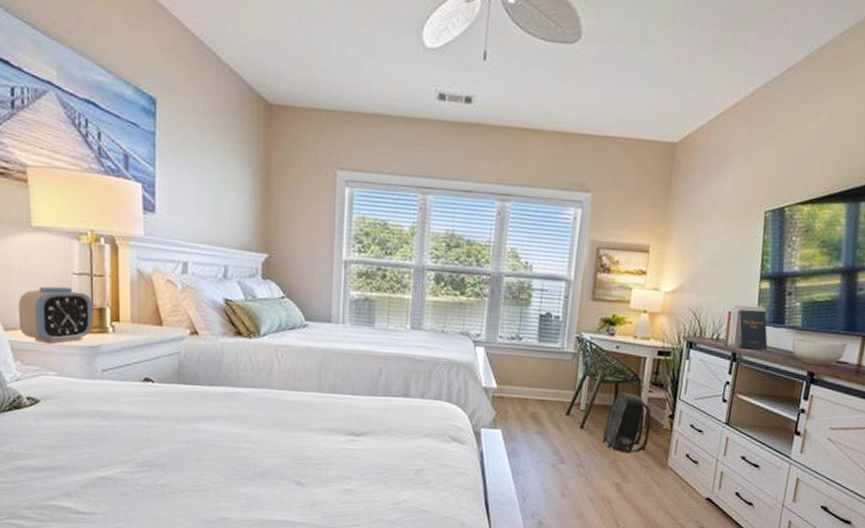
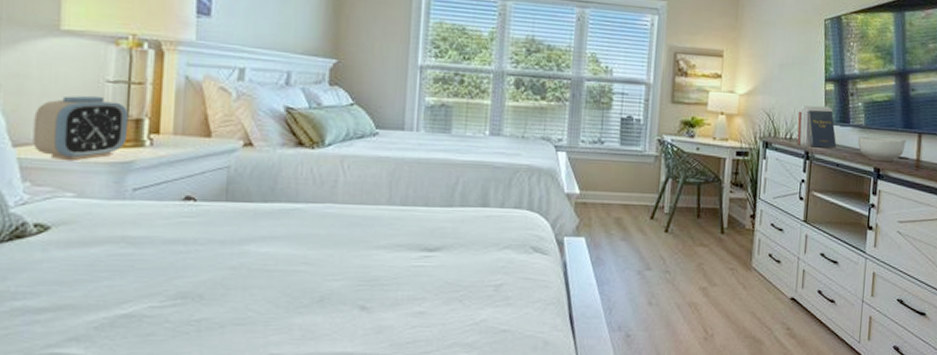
backpack: present [602,391,651,454] -> none [687,193,734,256]

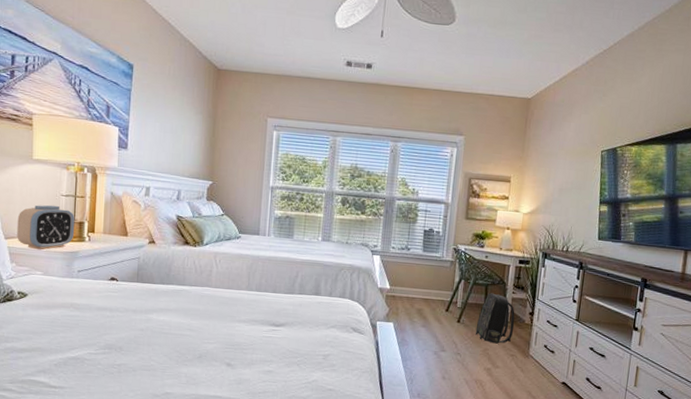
backpack: none [687,193,734,256] -> present [475,293,515,344]
books: present [797,105,837,149] -> none [572,224,608,261]
bowl: present [857,136,906,162] -> none [627,251,673,274]

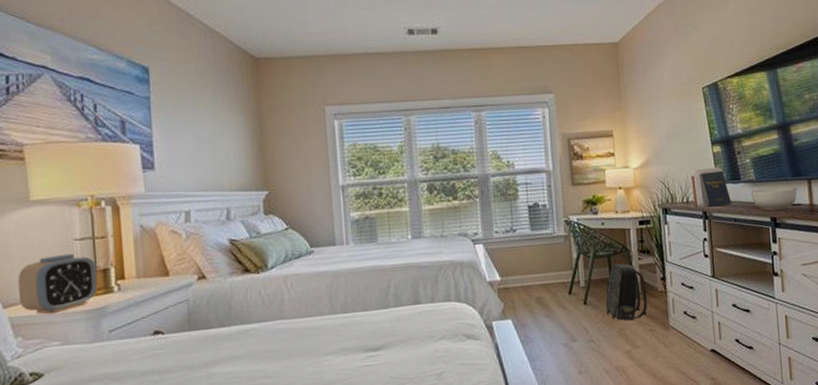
books: none [572,224,608,261] -> present [690,167,732,208]
bowl: none [627,251,673,274] -> present [750,187,797,212]

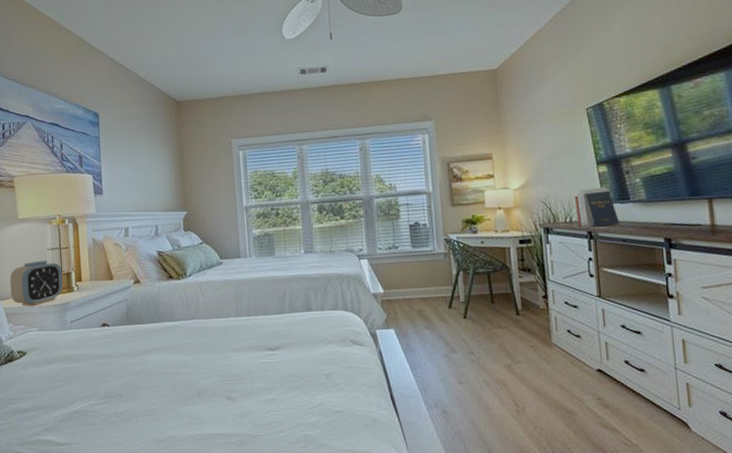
backpack: present [605,263,647,321] -> none [485,280,528,336]
bowl: present [750,187,797,212] -> none [641,207,696,232]

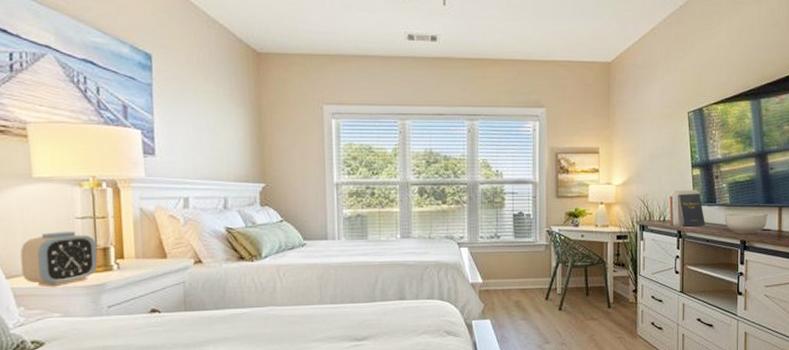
bowl: none [641,207,696,232] -> present [724,212,768,235]

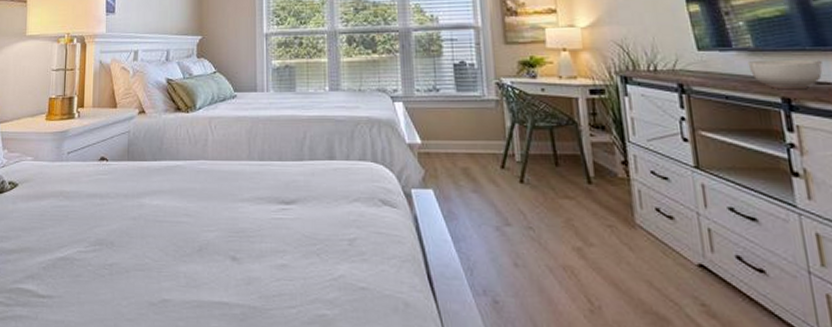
alarm clock: present [20,231,98,287] -> none [9,81,65,133]
books: present [669,189,706,227] -> none [658,29,721,79]

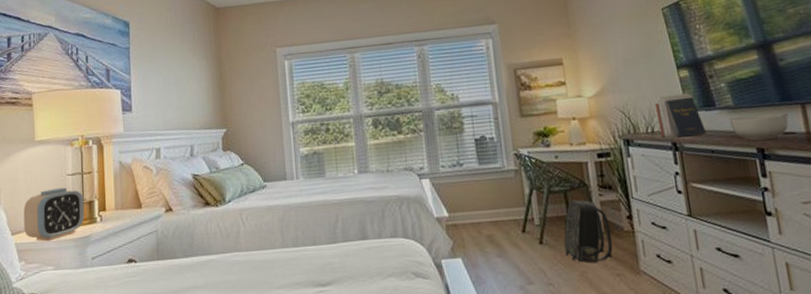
alarm clock: none [9,81,65,133] -> present [23,187,85,242]
backpack: none [547,138,604,210] -> present [564,200,613,264]
books: none [658,29,721,79] -> present [654,93,707,138]

